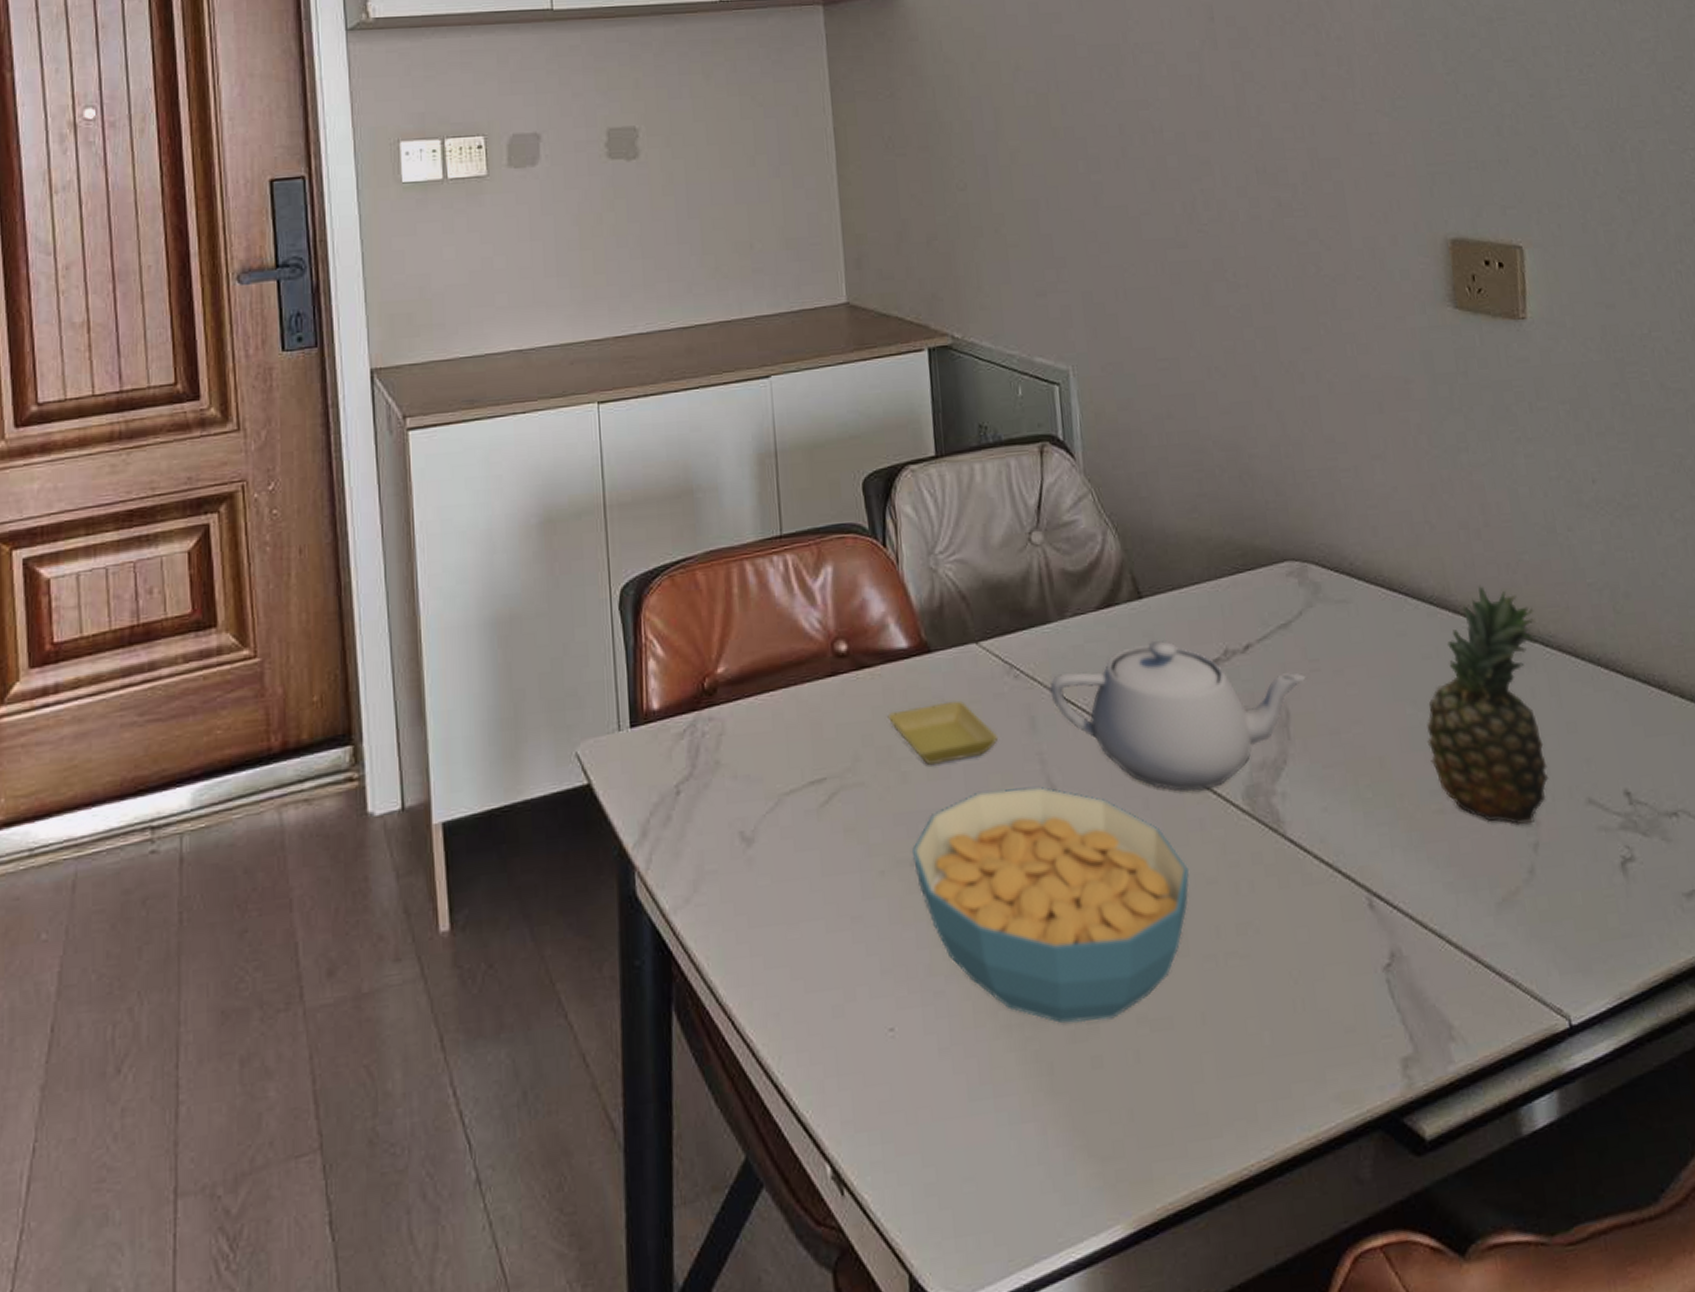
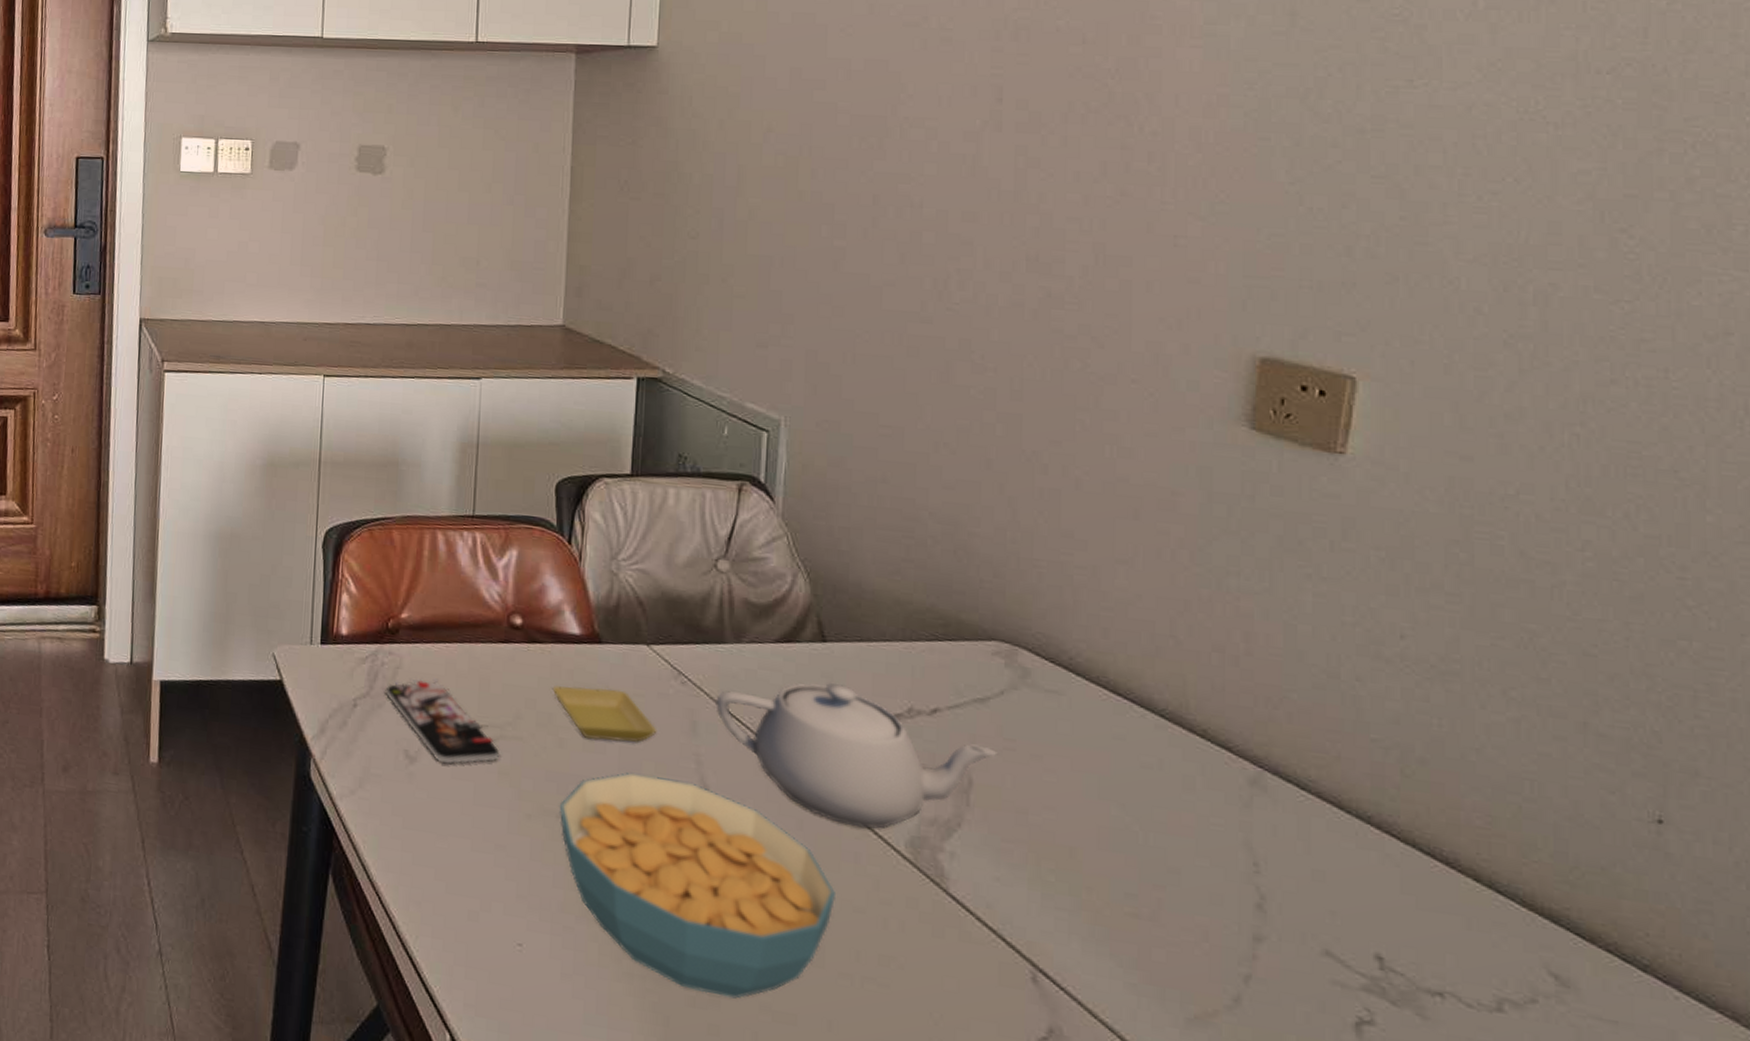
smartphone: none [710,736,843,837] -> present [385,678,500,764]
fruit: present [1426,584,1549,826] -> none [1130,710,1293,955]

